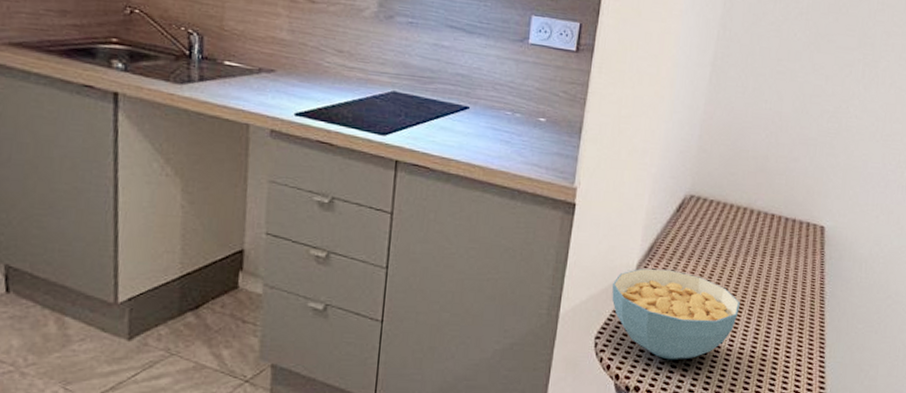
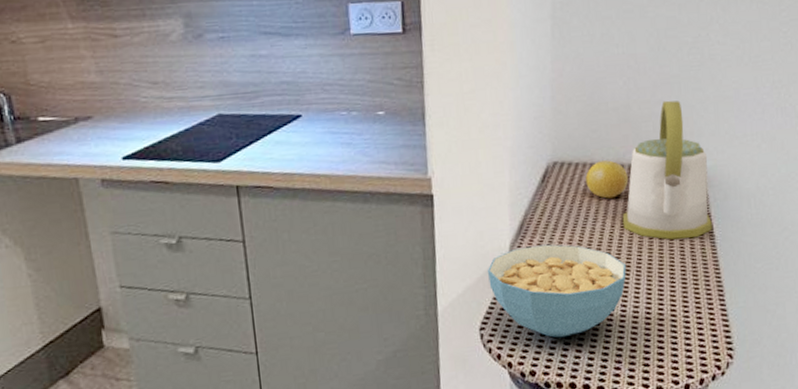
fruit: none [717,202,756,239] -> present [586,160,629,199]
kettle: none [743,159,830,290] -> present [622,100,712,240]

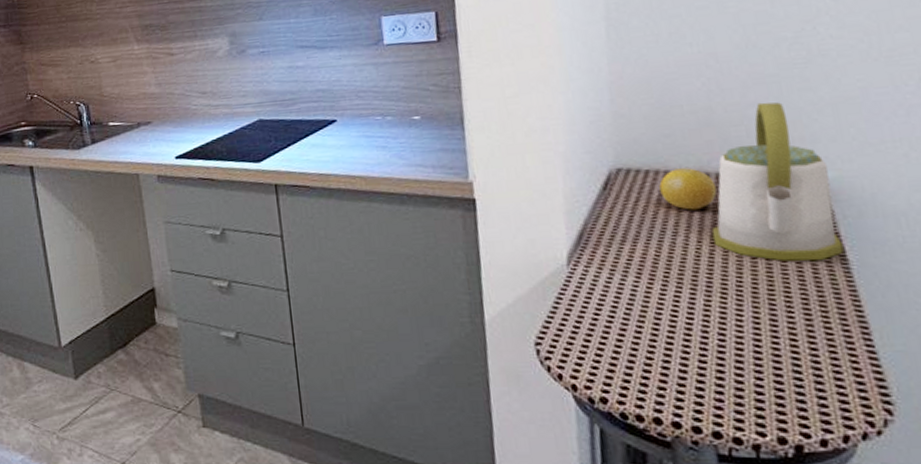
cereal bowl: present [488,244,626,338] -> none [542,257,722,364]

